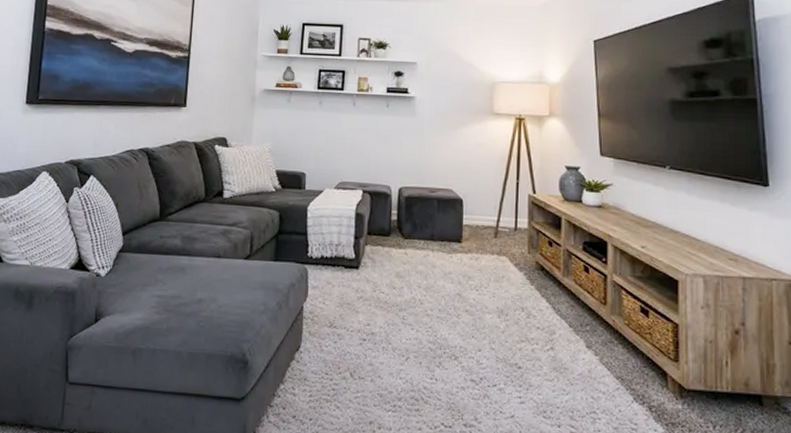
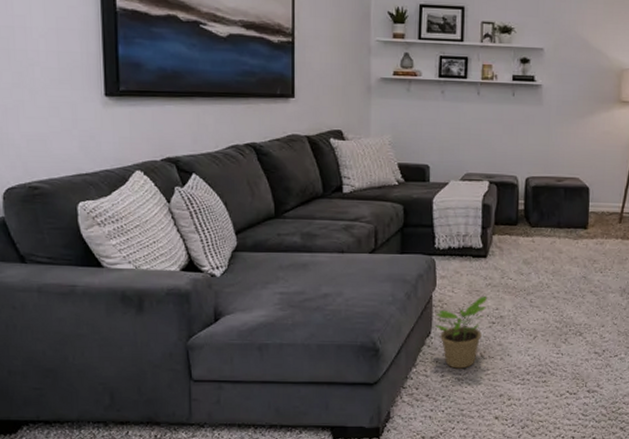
potted plant: none [305,309,358,389] -> present [436,295,487,369]

